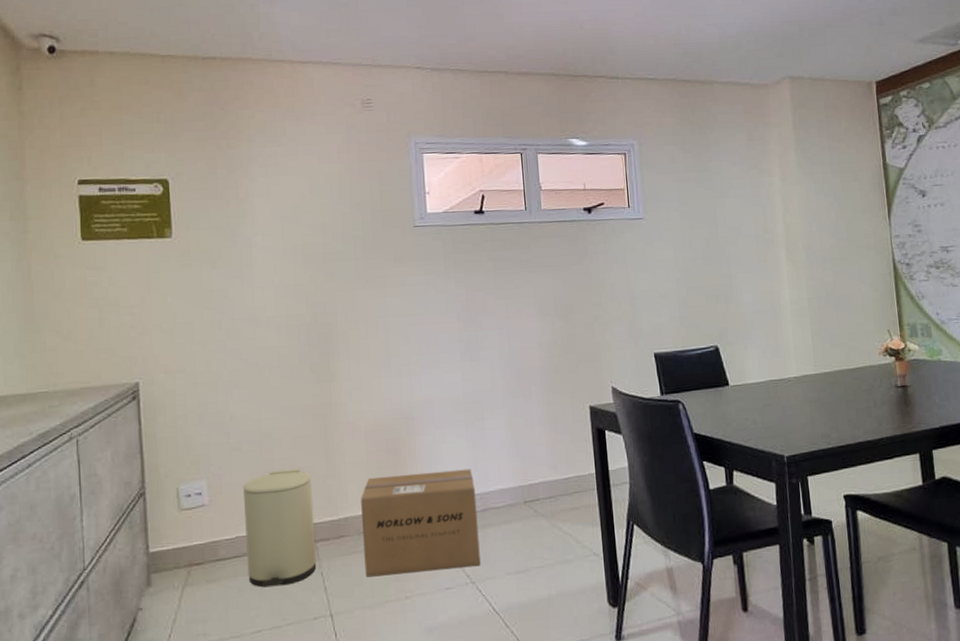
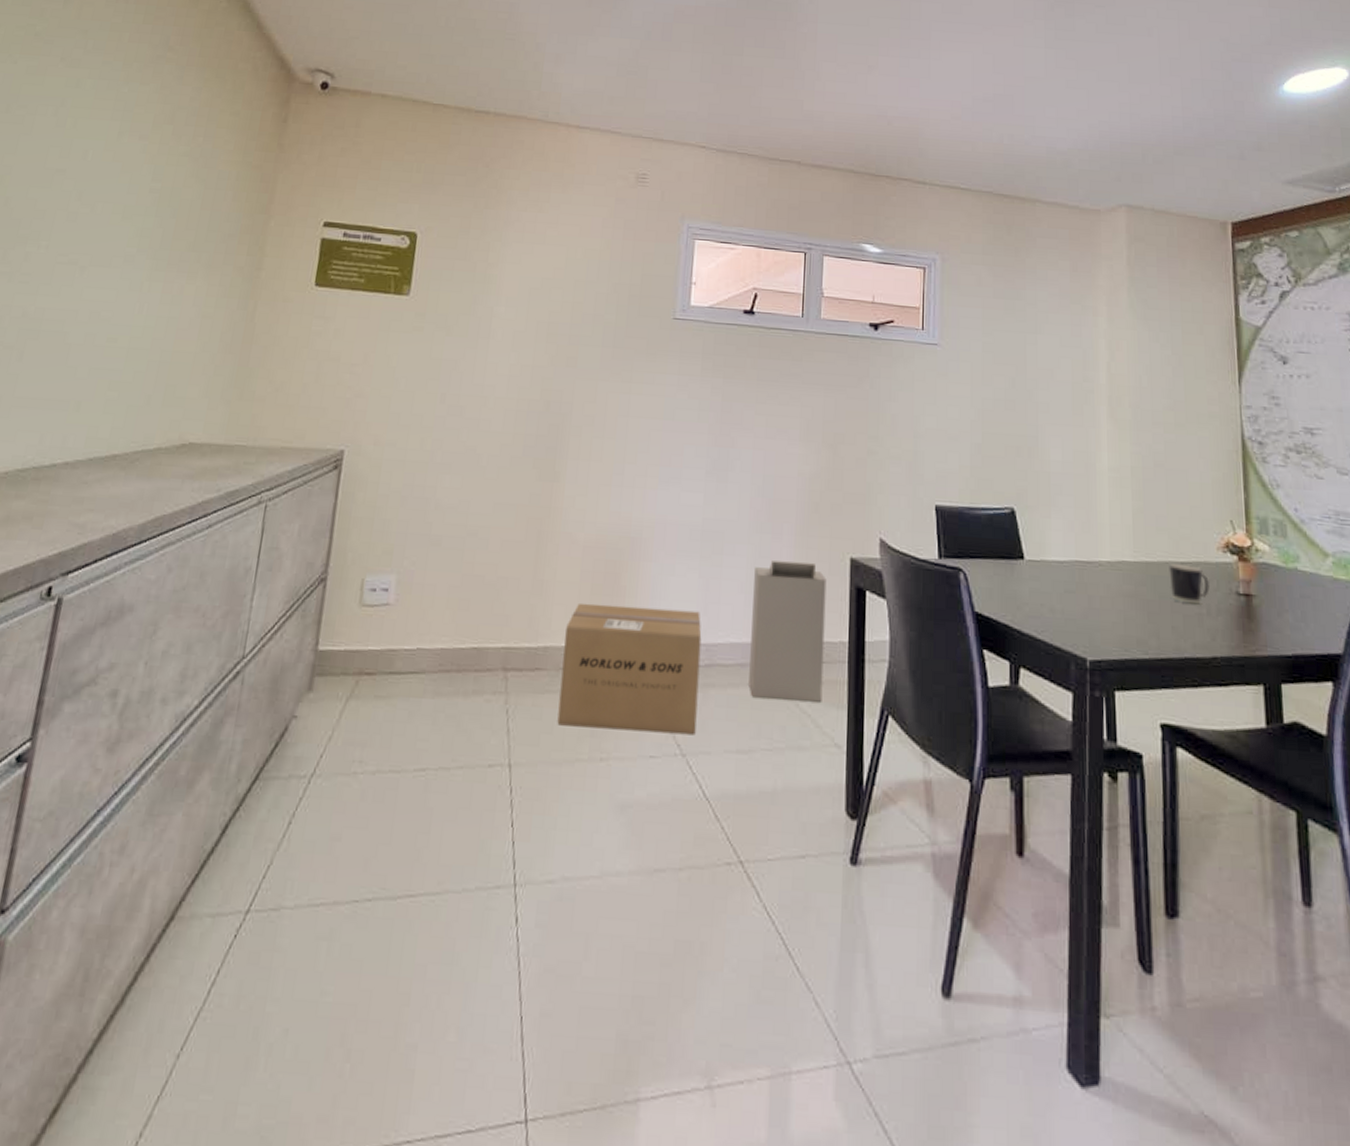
pedal bin: present [242,468,317,588] -> none [422,576,514,718]
air purifier: none [512,414,580,529] -> present [749,561,827,702]
mug: none [842,369,875,400] -> present [1169,563,1210,604]

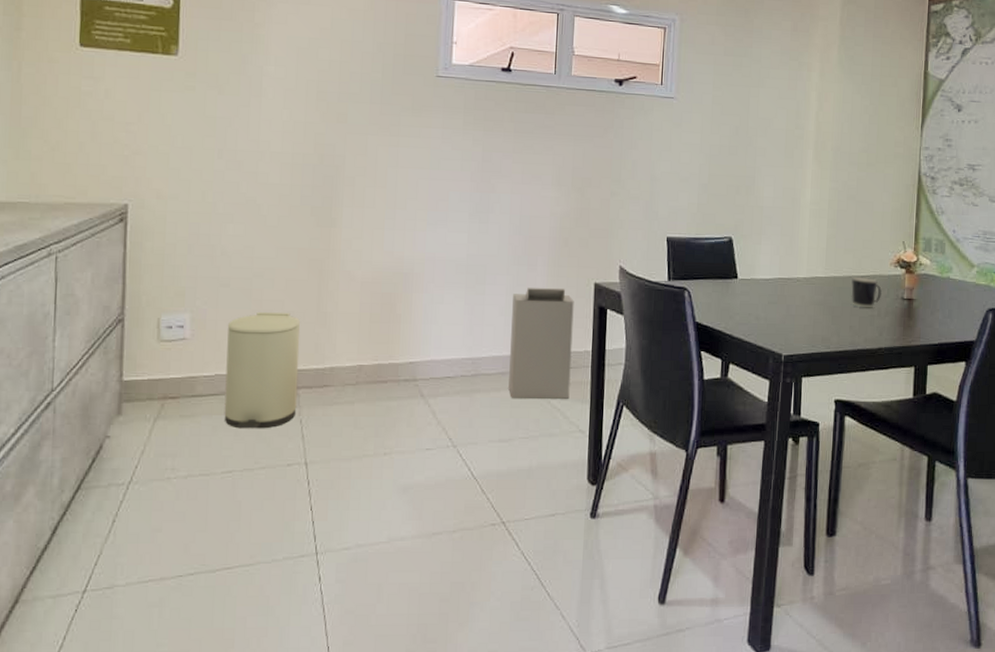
pedal bin: none [422,576,514,718] -> present [224,311,300,429]
box: present [557,602,702,734] -> none [345,329,468,431]

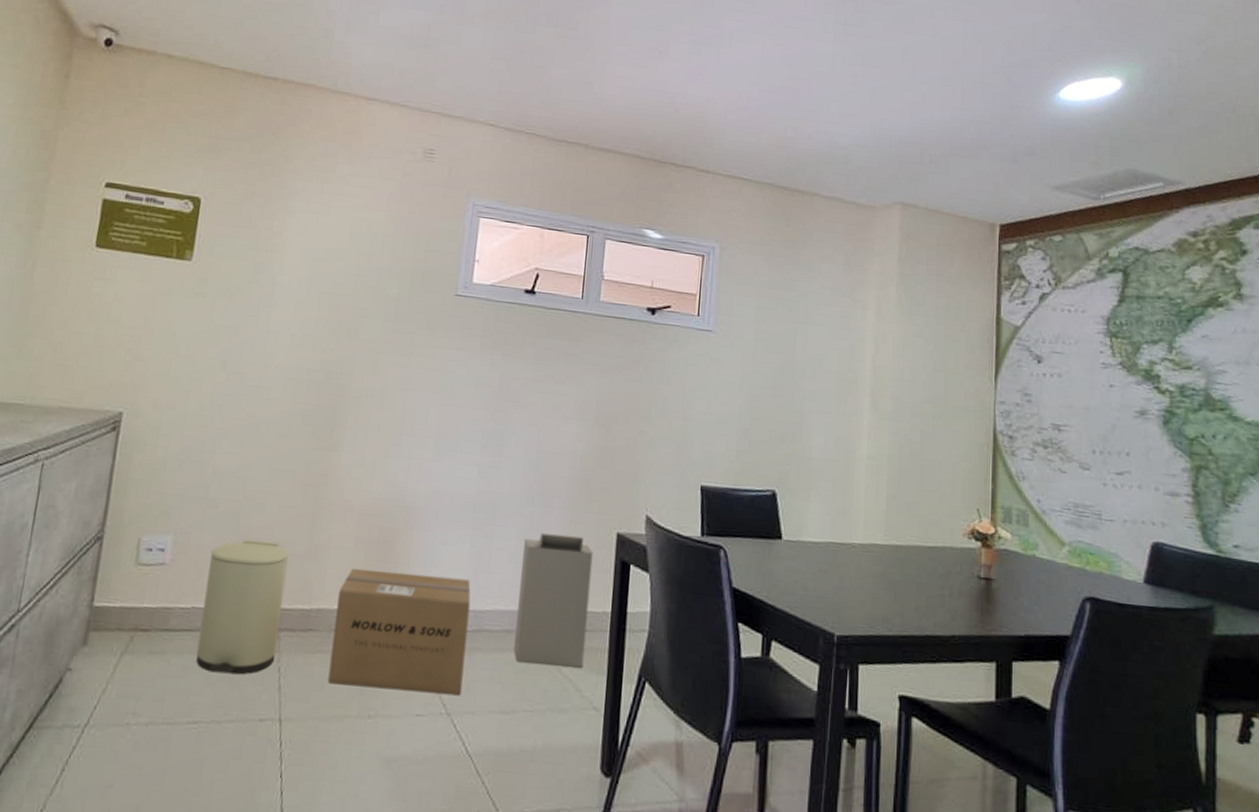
box: none [345,329,468,431] -> present [327,568,471,695]
mug: present [851,277,882,308] -> none [916,547,953,586]

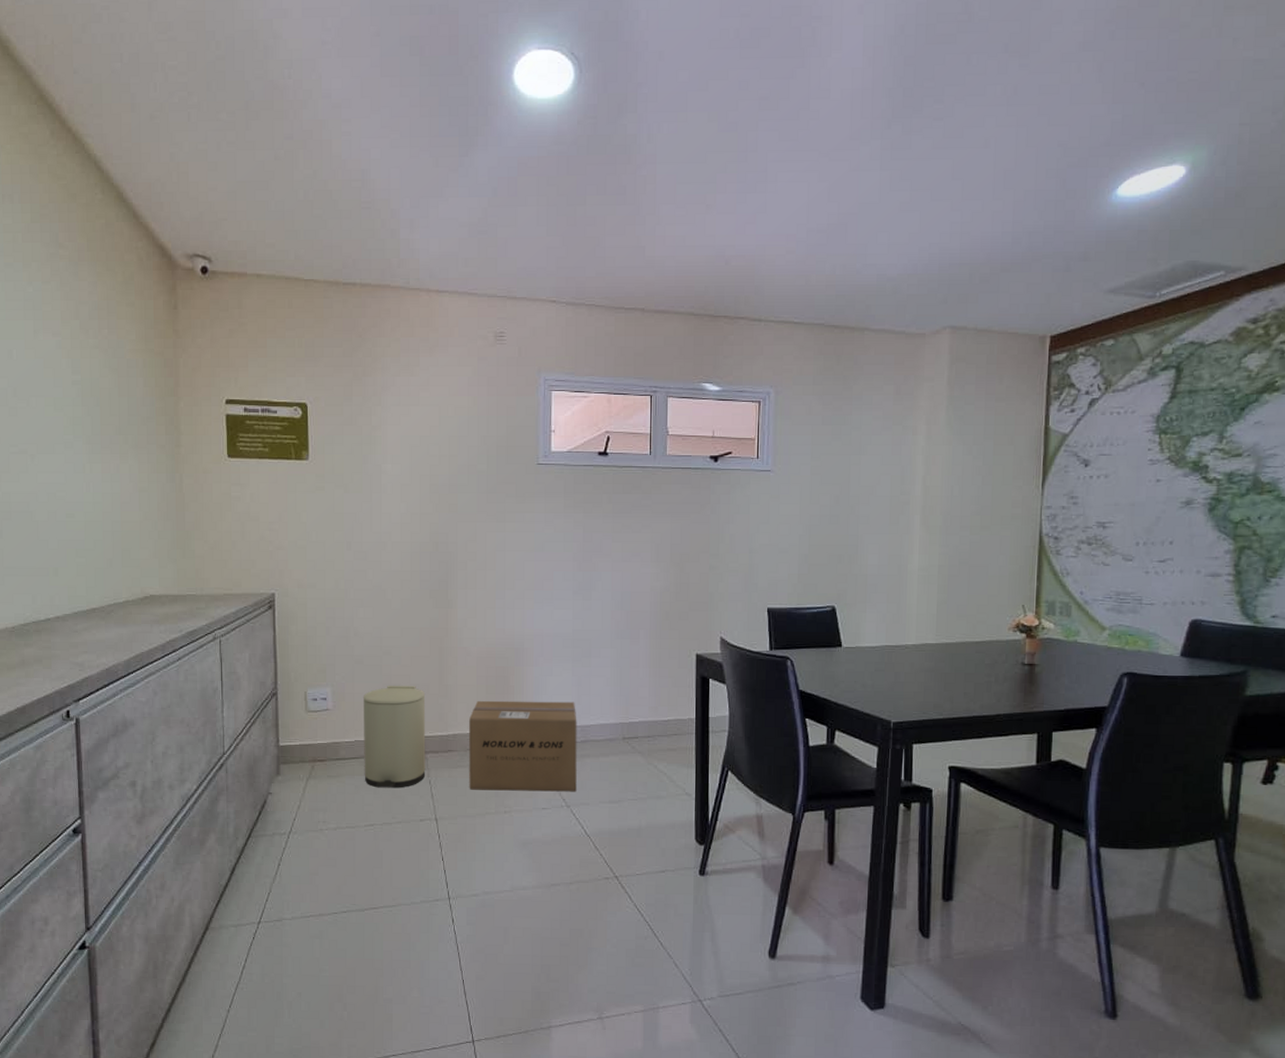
air purifier: present [514,533,593,668] -> none [616,659,677,764]

